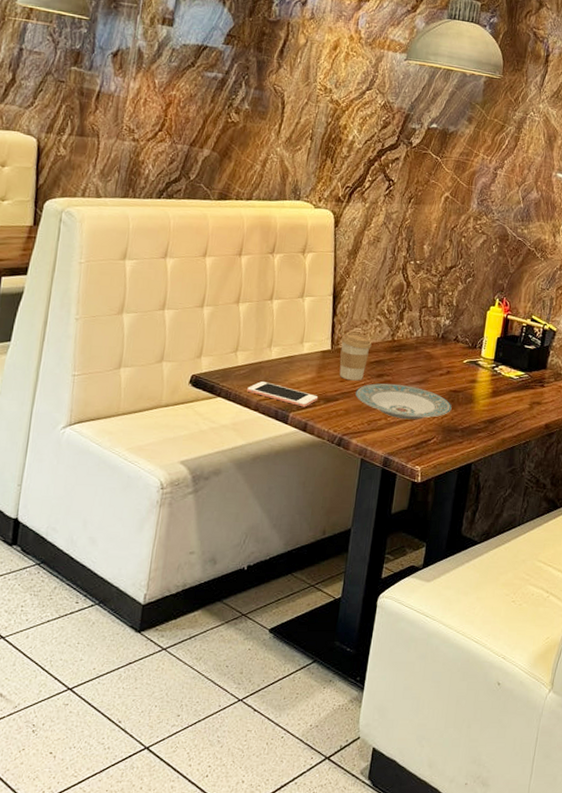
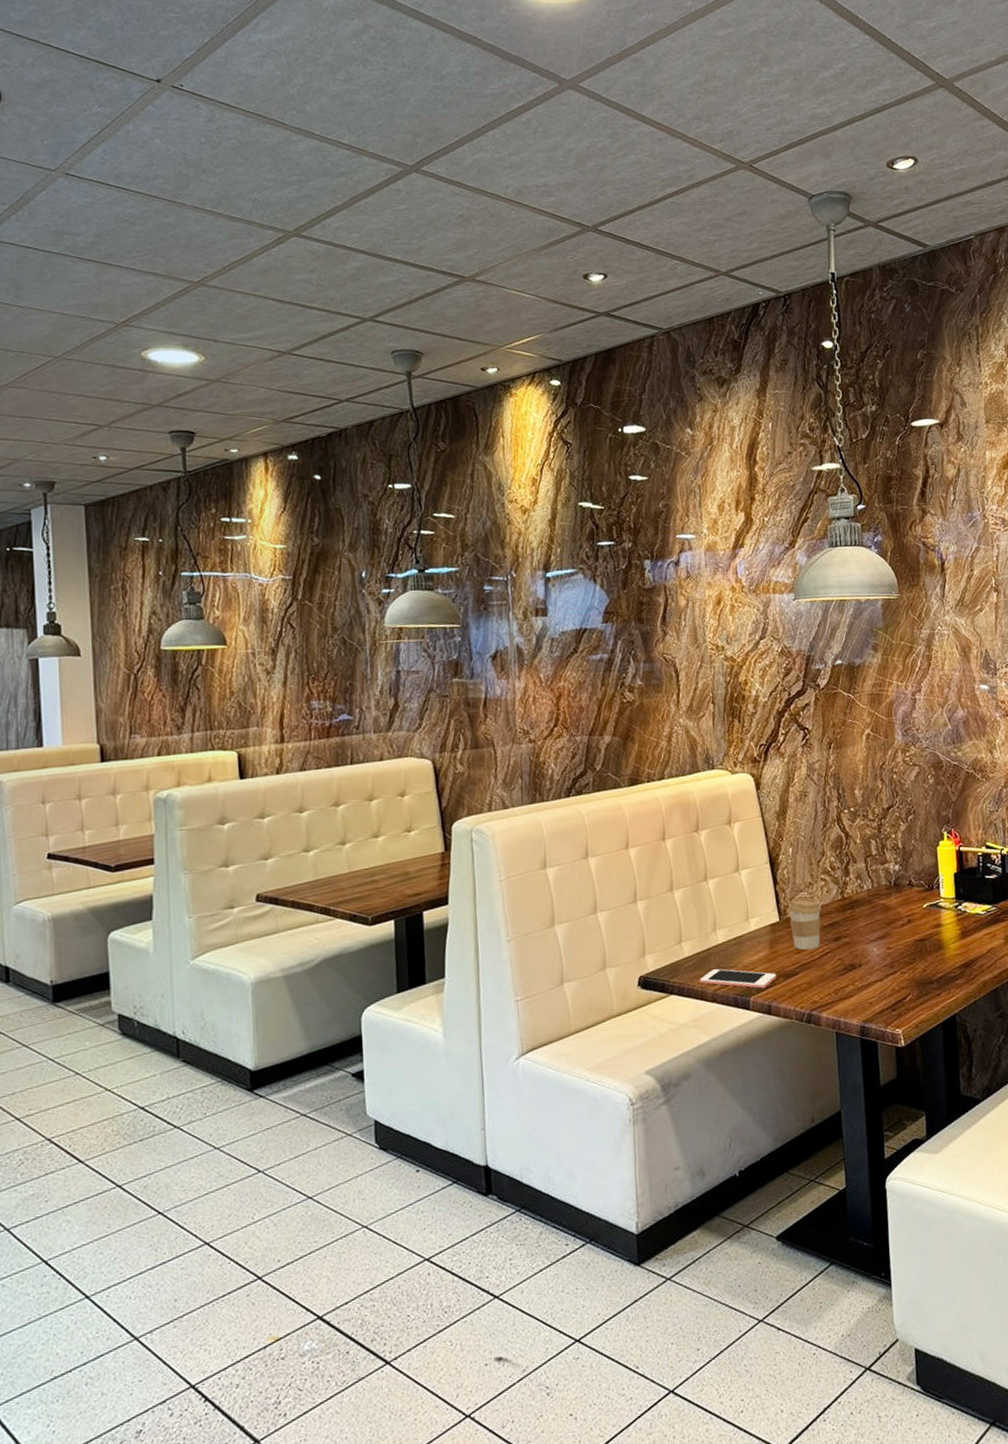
plate: present [355,383,452,420] -> none [815,943,921,982]

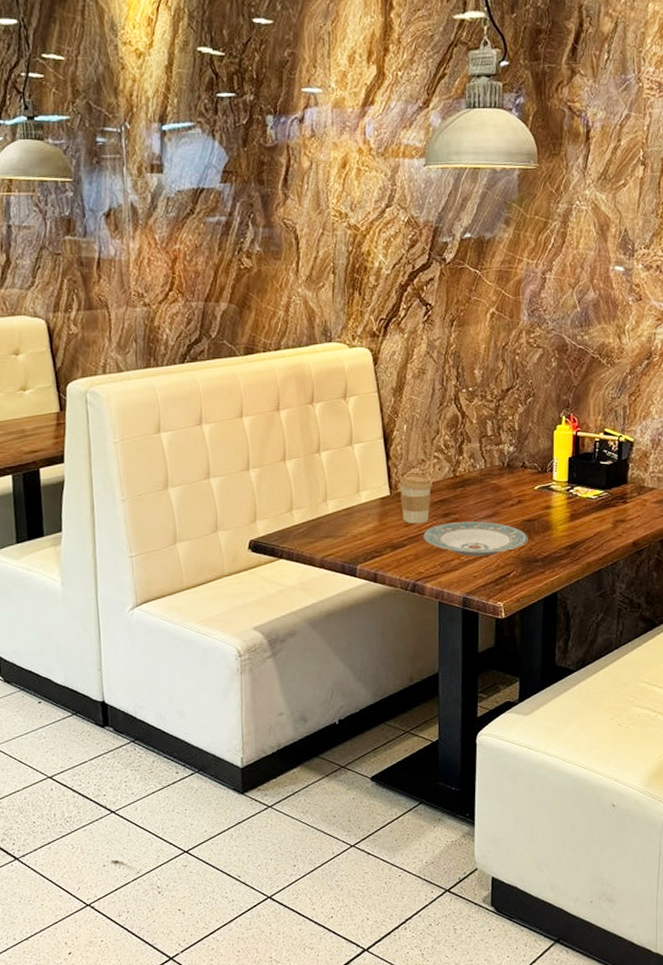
cell phone: present [700,968,777,989] -> none [309,537,385,558]
plate: none [815,943,921,982] -> present [423,521,528,557]

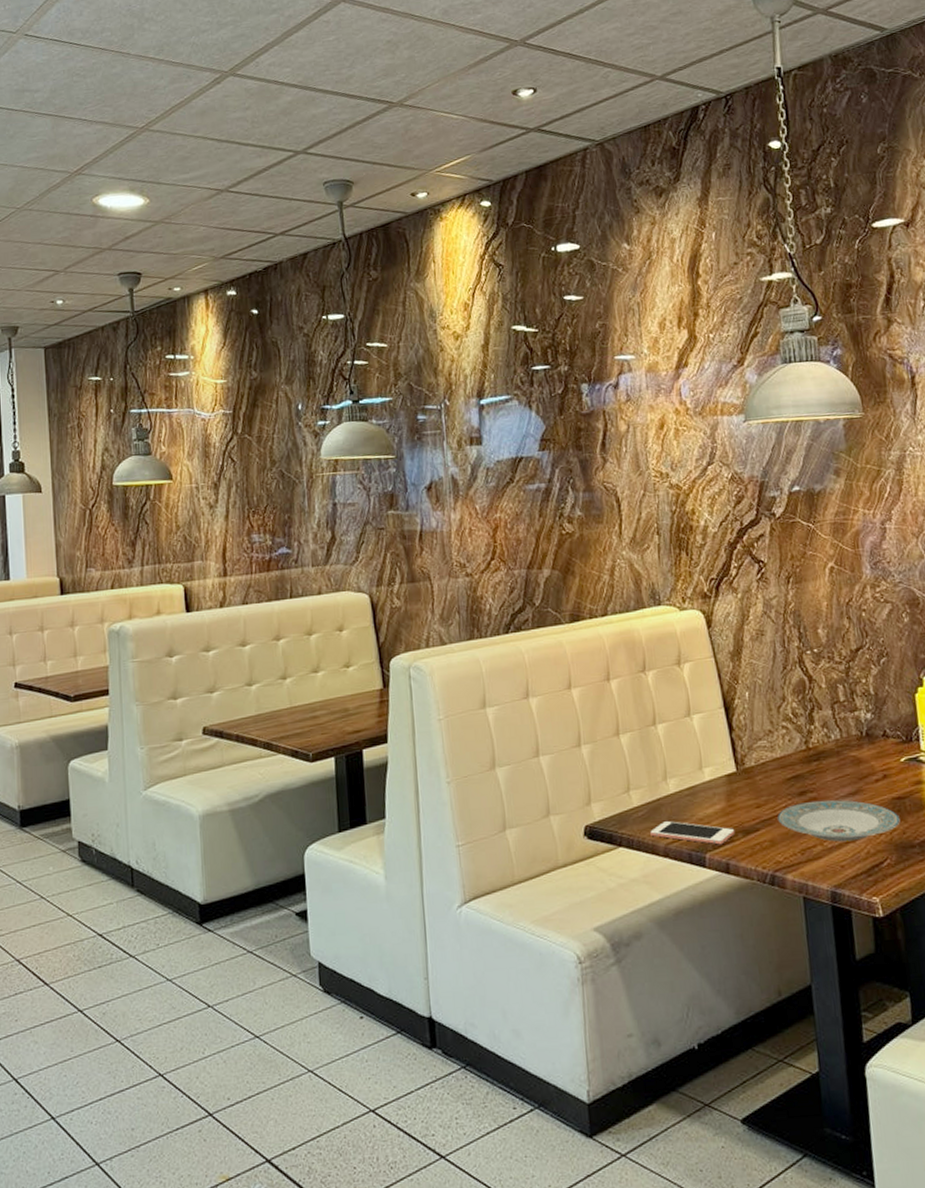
cell phone: none [309,537,385,558] -> present [650,821,736,845]
coffee cup: present [399,473,433,524] -> none [745,746,784,805]

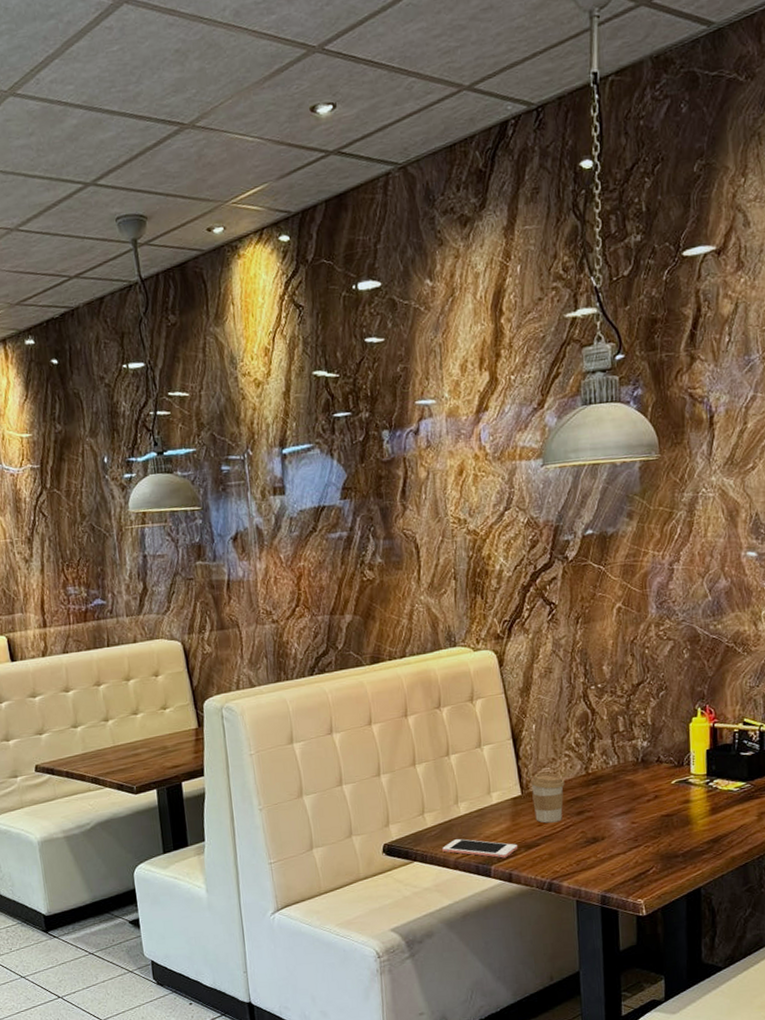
coffee cup: none [745,746,784,805] -> present [530,772,565,823]
plate: present [777,800,900,842] -> none [557,818,667,854]

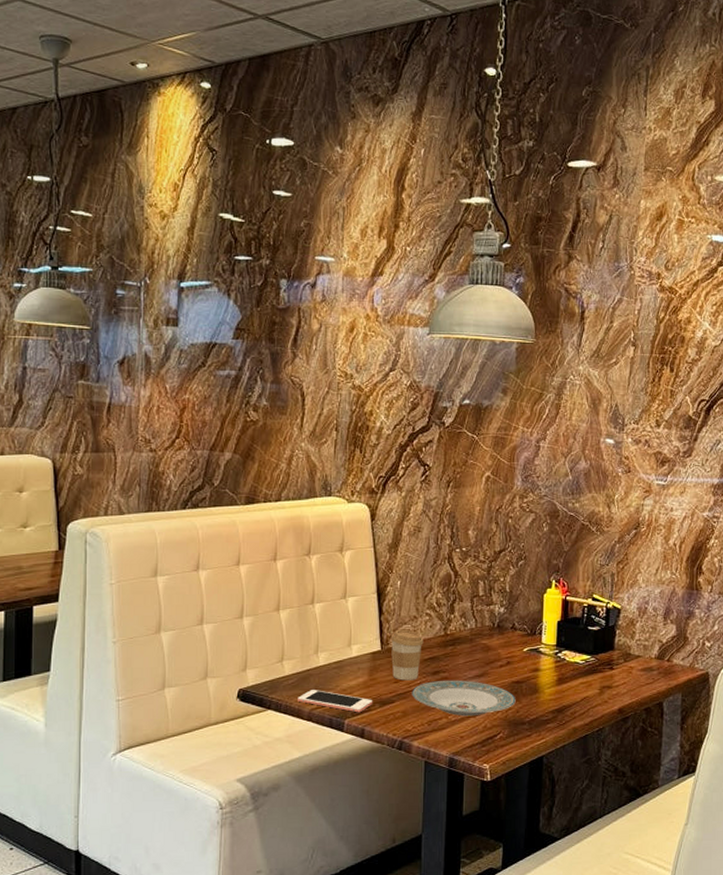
plate: none [557,818,667,854] -> present [412,680,516,717]

